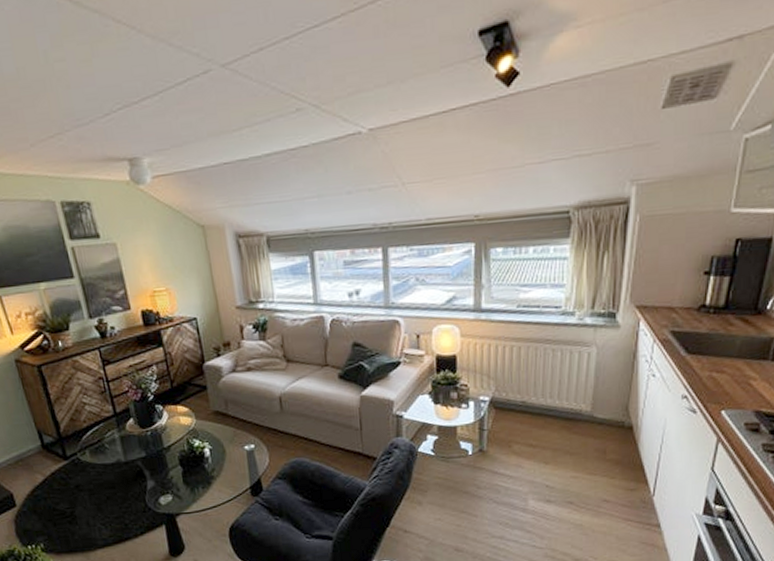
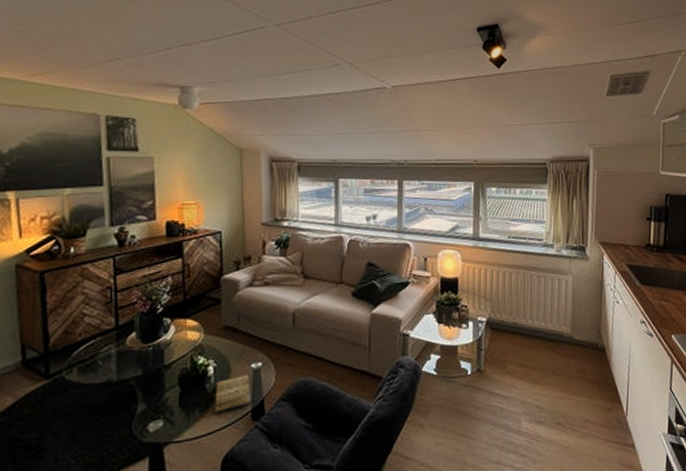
diary: none [213,455,249,490] -> present [213,374,251,414]

